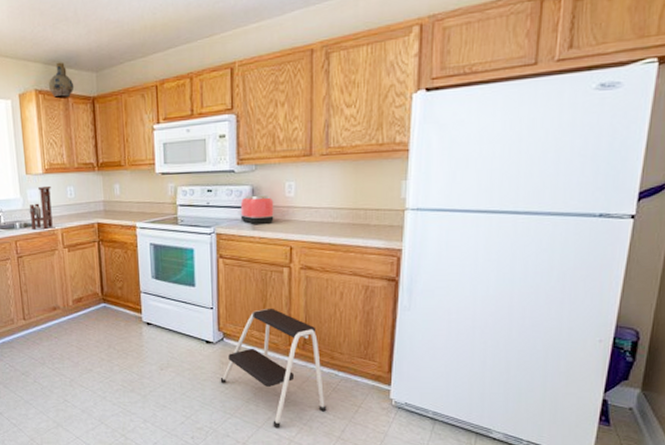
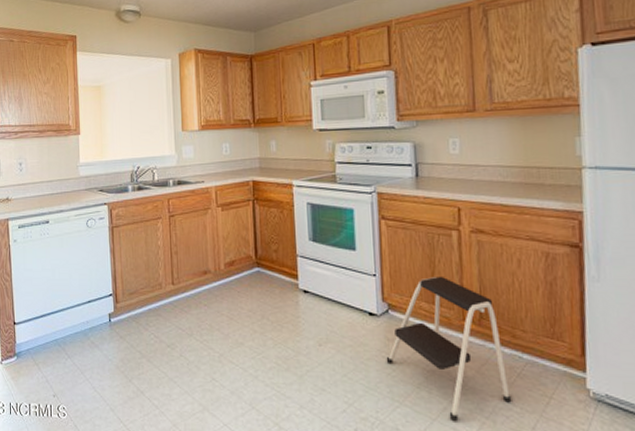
paper towel holder: present [29,185,53,231] -> none [183,142,207,188]
ceramic jug: present [48,62,75,99] -> none [207,23,233,58]
toaster: present [240,193,274,225] -> none [401,150,439,184]

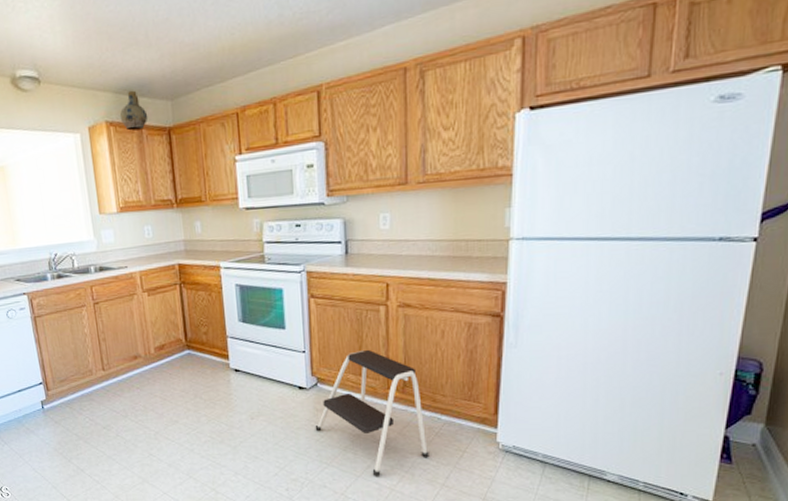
ceramic jug: none [207,23,233,58] -> present [119,90,148,131]

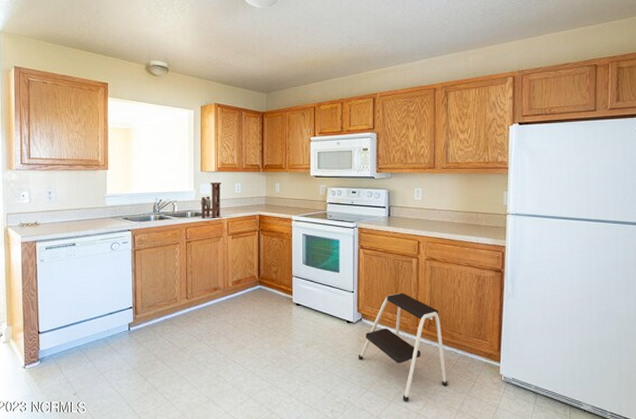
paper towel holder: none [104,225,131,274] -> present [200,181,221,219]
ceramic jug: present [119,90,148,131] -> none [226,83,248,112]

